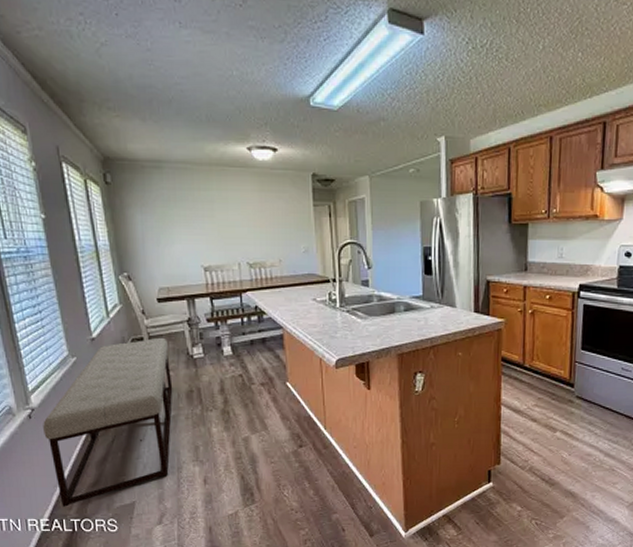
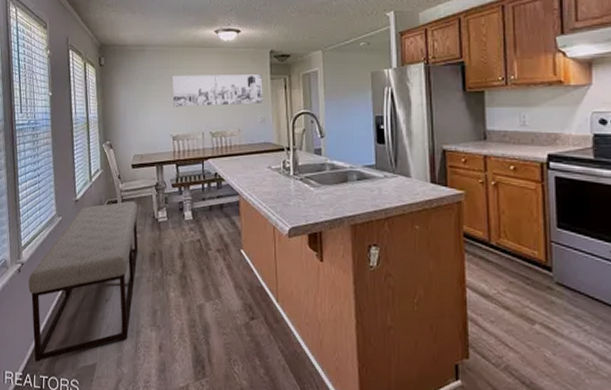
wall art: none [198,198,306,235] -> present [171,74,263,107]

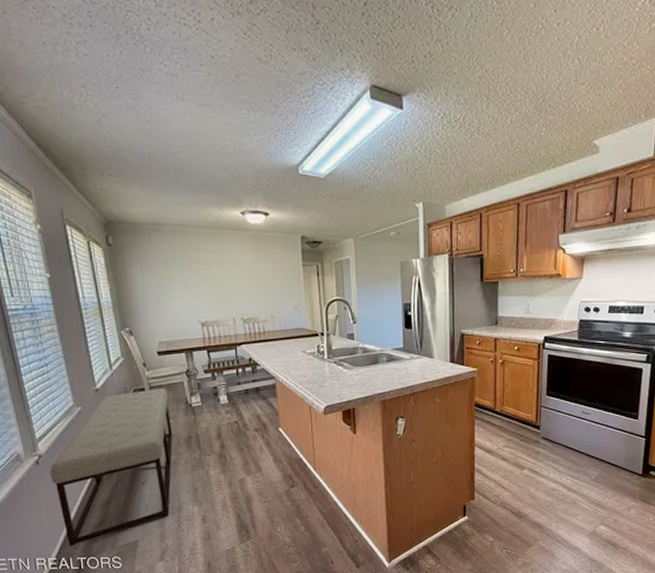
wall art: present [171,74,263,107] -> none [195,258,296,293]

